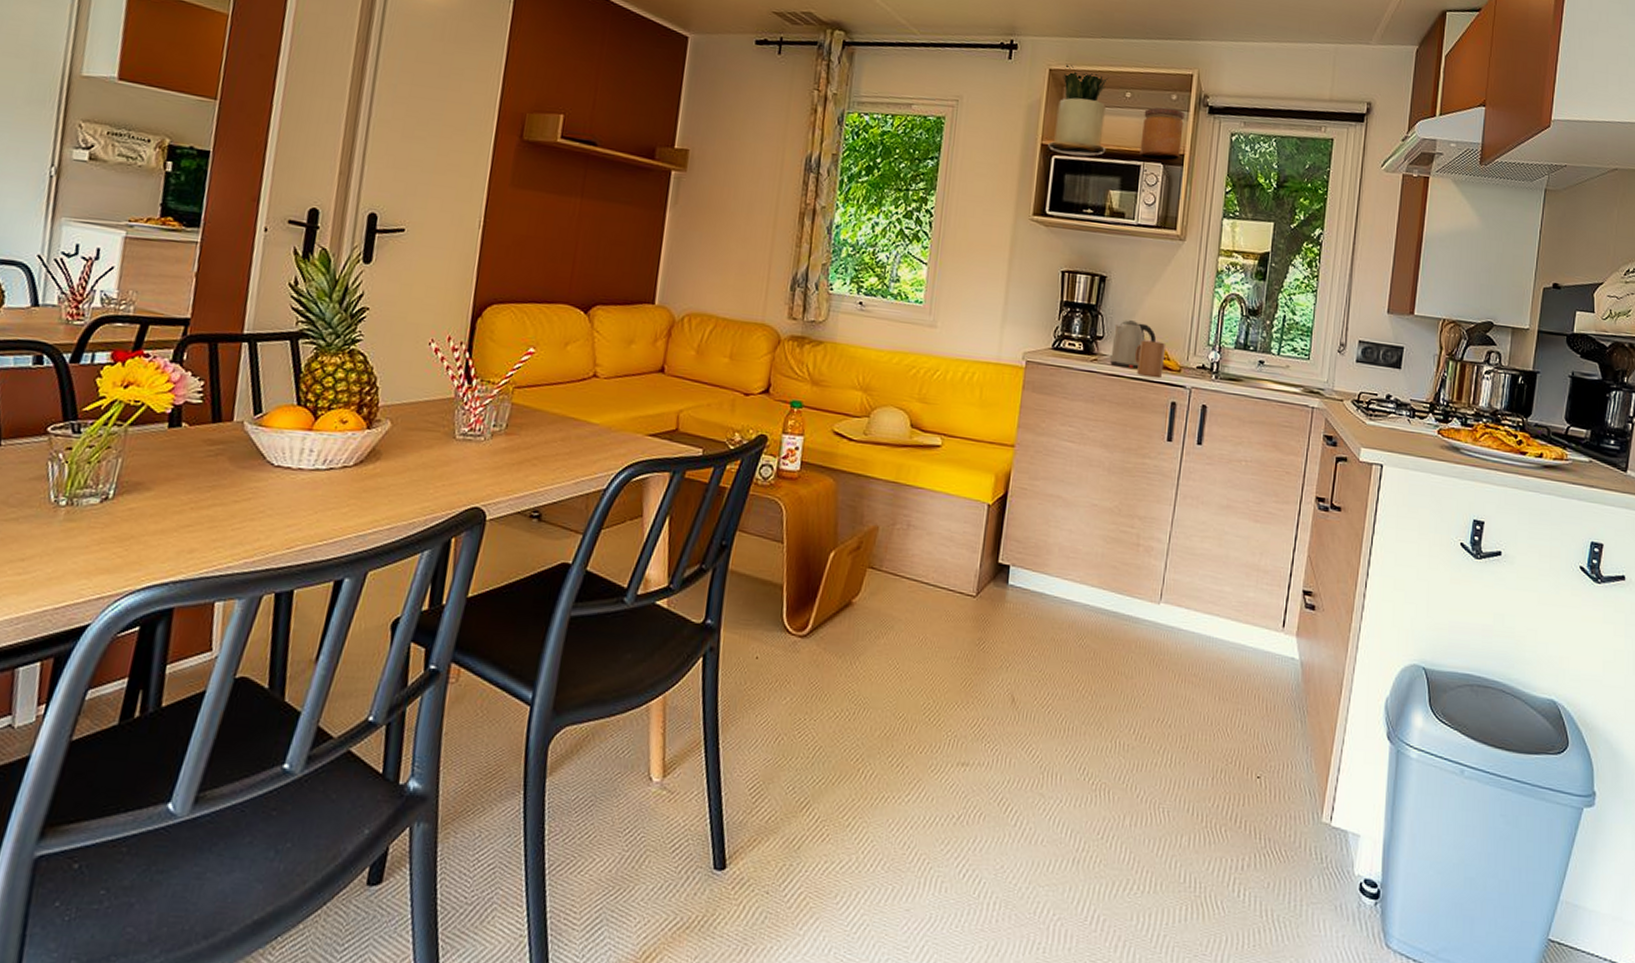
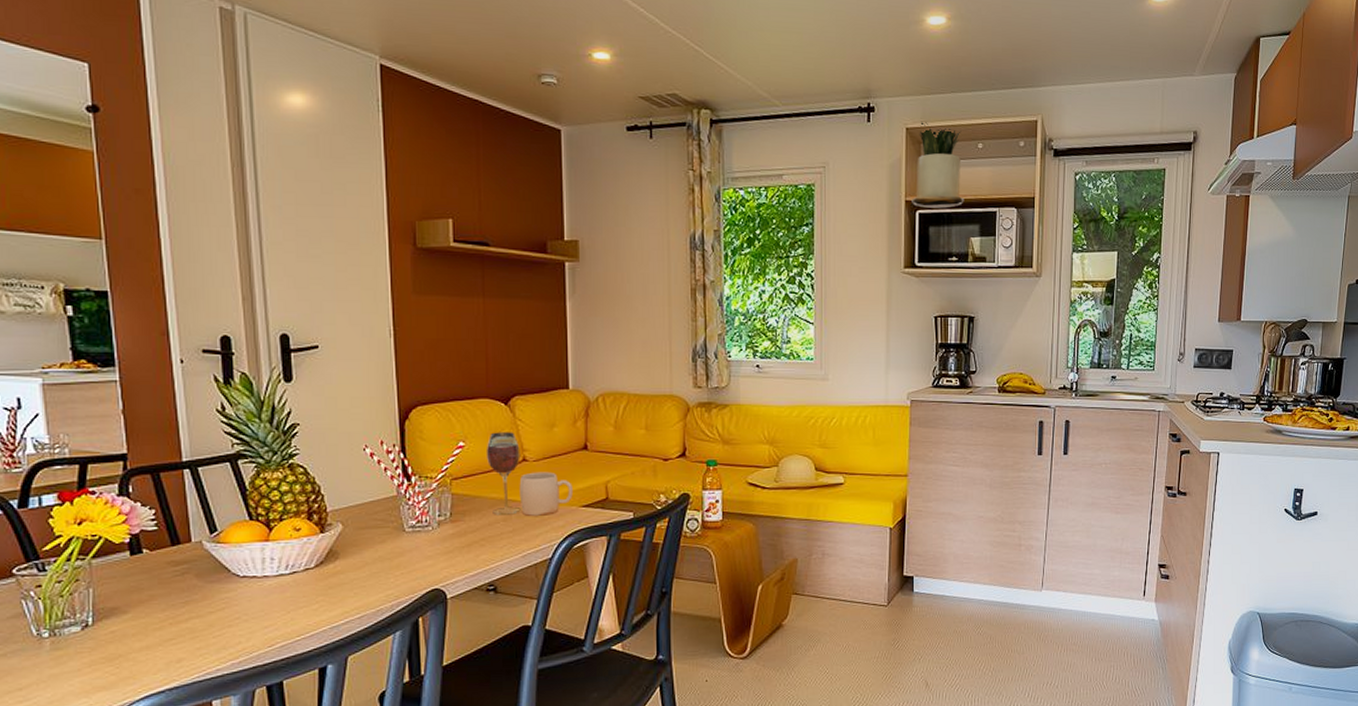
wineglass: none [551,341,593,435] -> present [486,432,521,515]
mug: none [582,390,642,442] -> present [519,472,572,517]
kettle: present [1110,320,1157,370] -> none [984,354,1023,397]
cup: present [1134,339,1167,379] -> none [1004,370,1031,402]
jar: present [1140,107,1184,161] -> none [995,154,1032,206]

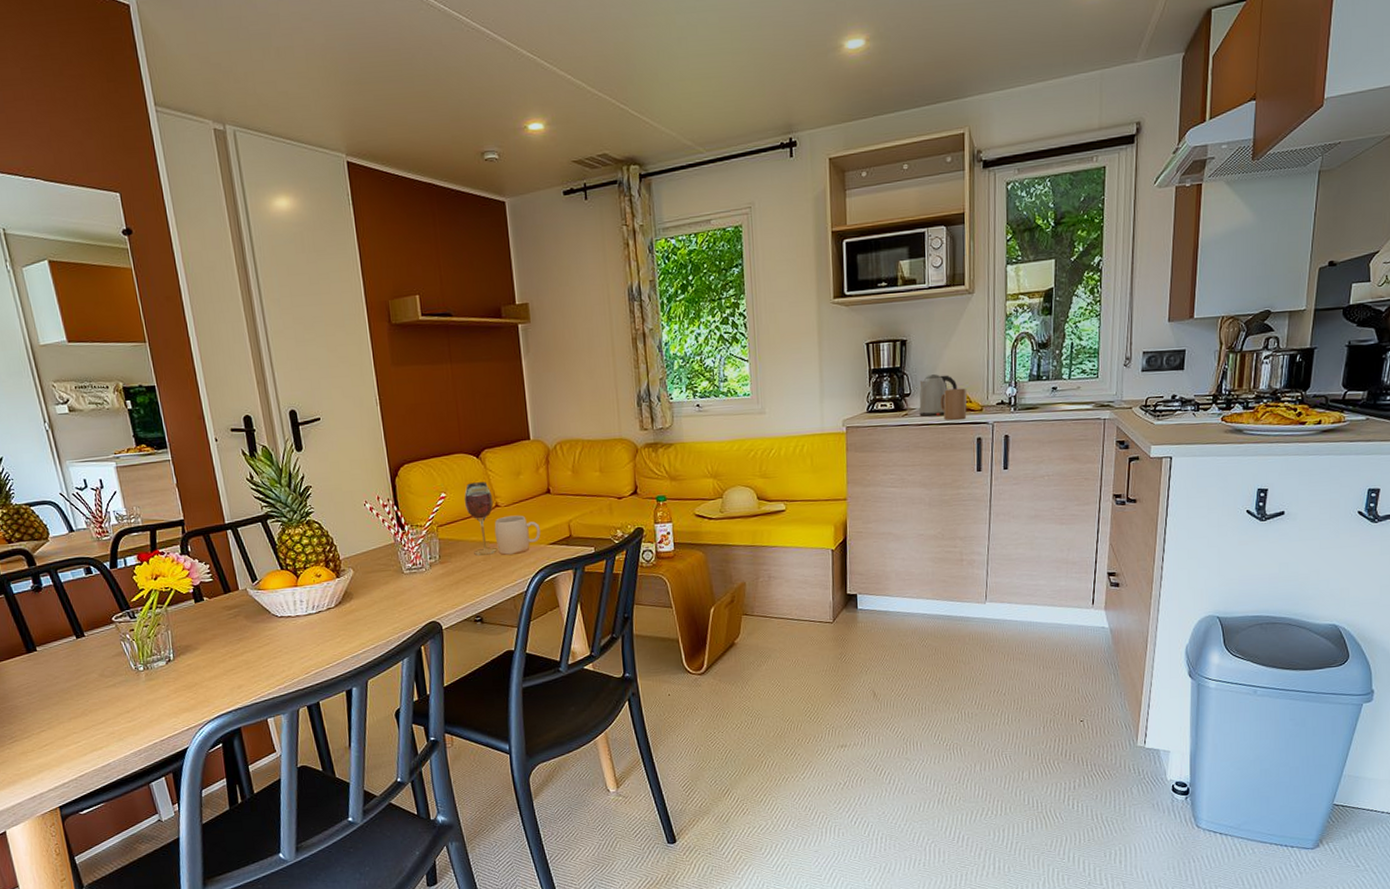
planter: present [912,122,964,209] -> none [838,150,891,237]
kettle: none [984,354,1023,397] -> present [919,374,958,418]
cup: none [1004,370,1031,402] -> present [940,388,968,421]

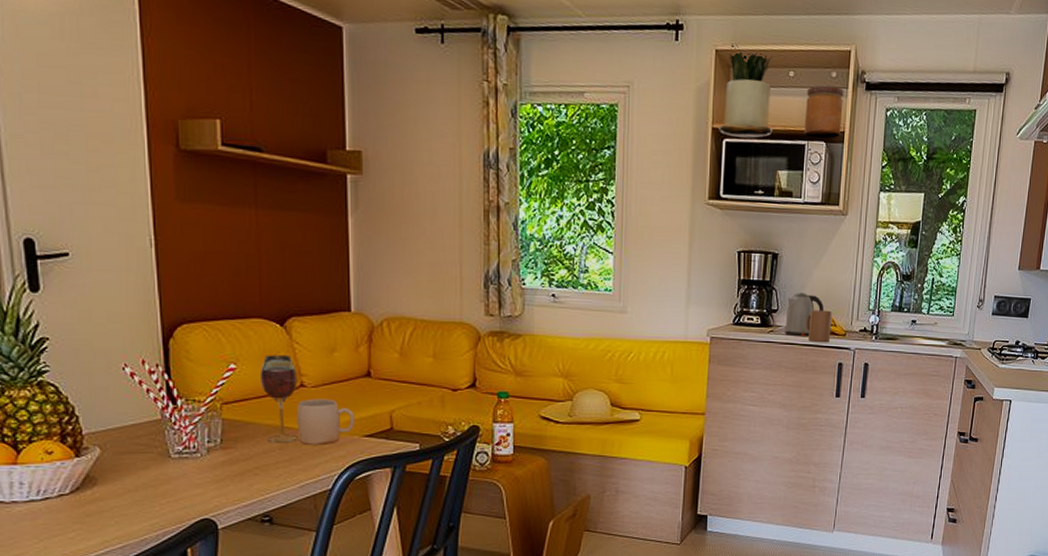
planter: none [838,150,891,237] -> present [719,44,773,139]
jar: none [922,170,961,225] -> present [804,85,844,139]

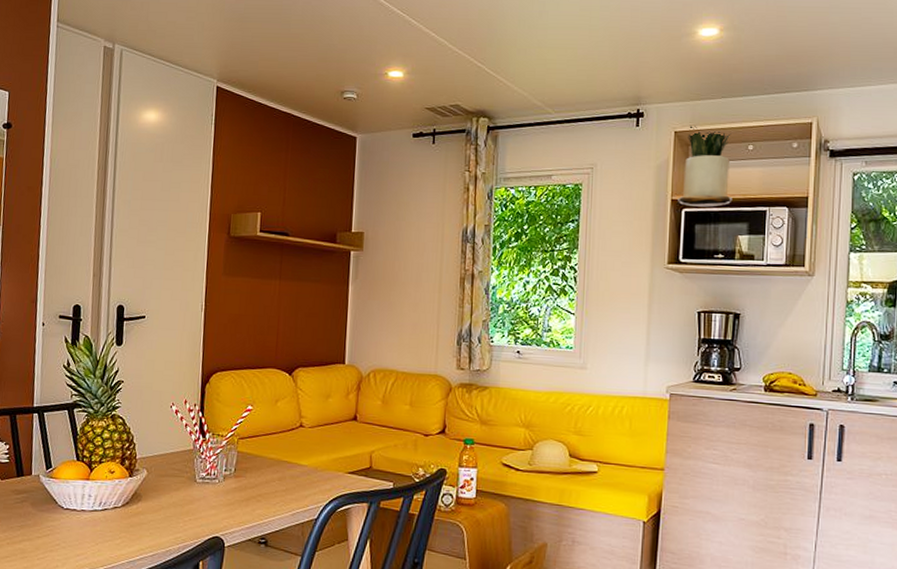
wineglass: present [259,355,298,443] -> none [269,399,299,475]
mug: present [296,398,354,446] -> none [294,437,341,480]
kettle: present [785,293,825,337] -> none [749,352,792,397]
jar: present [804,85,844,139] -> none [765,155,806,205]
cup: present [805,309,833,343] -> none [771,368,802,403]

